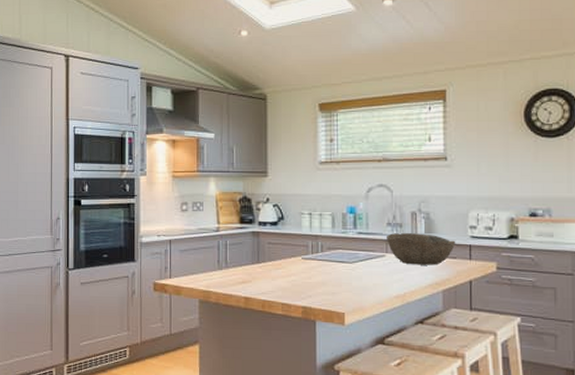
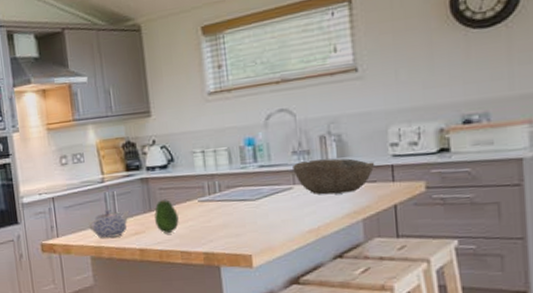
teapot: none [200,256,240,284] -> present [88,209,130,238]
fruit: none [262,254,283,285] -> present [154,199,179,233]

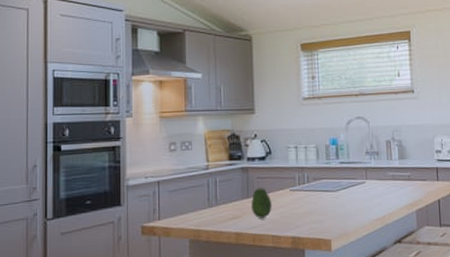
teapot: present [88,209,130,238] -> none [189,194,230,222]
bowl: present [293,158,375,195] -> none [366,160,425,189]

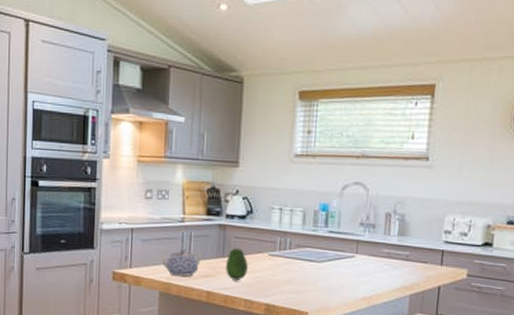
teapot: none [189,194,230,222] -> present [161,248,204,276]

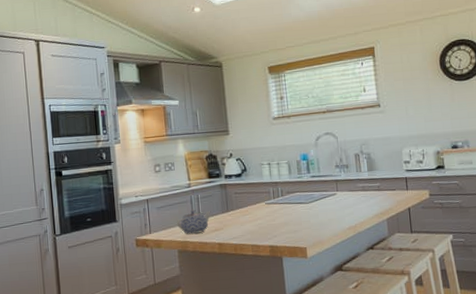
fruit: present [226,248,248,280] -> none [231,202,250,230]

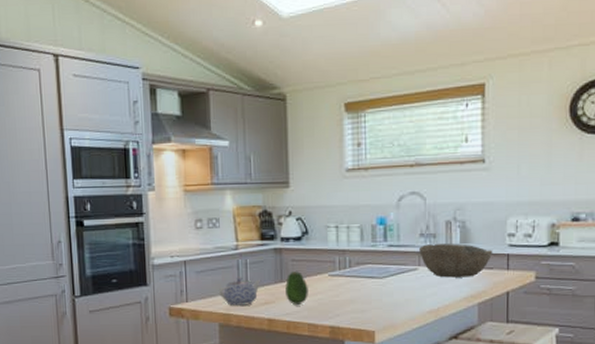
fruit: none [231,202,250,230] -> present [285,271,308,305]
bowl: none [336,171,394,200] -> present [419,244,493,278]

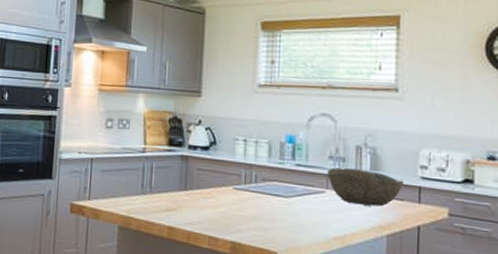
teapot: present [218,277,261,306] -> none [121,180,165,210]
fruit: present [285,271,308,305] -> none [188,180,212,215]

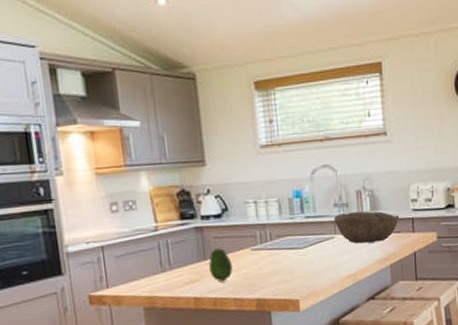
fruit: none [188,180,212,215] -> present [209,248,233,281]

